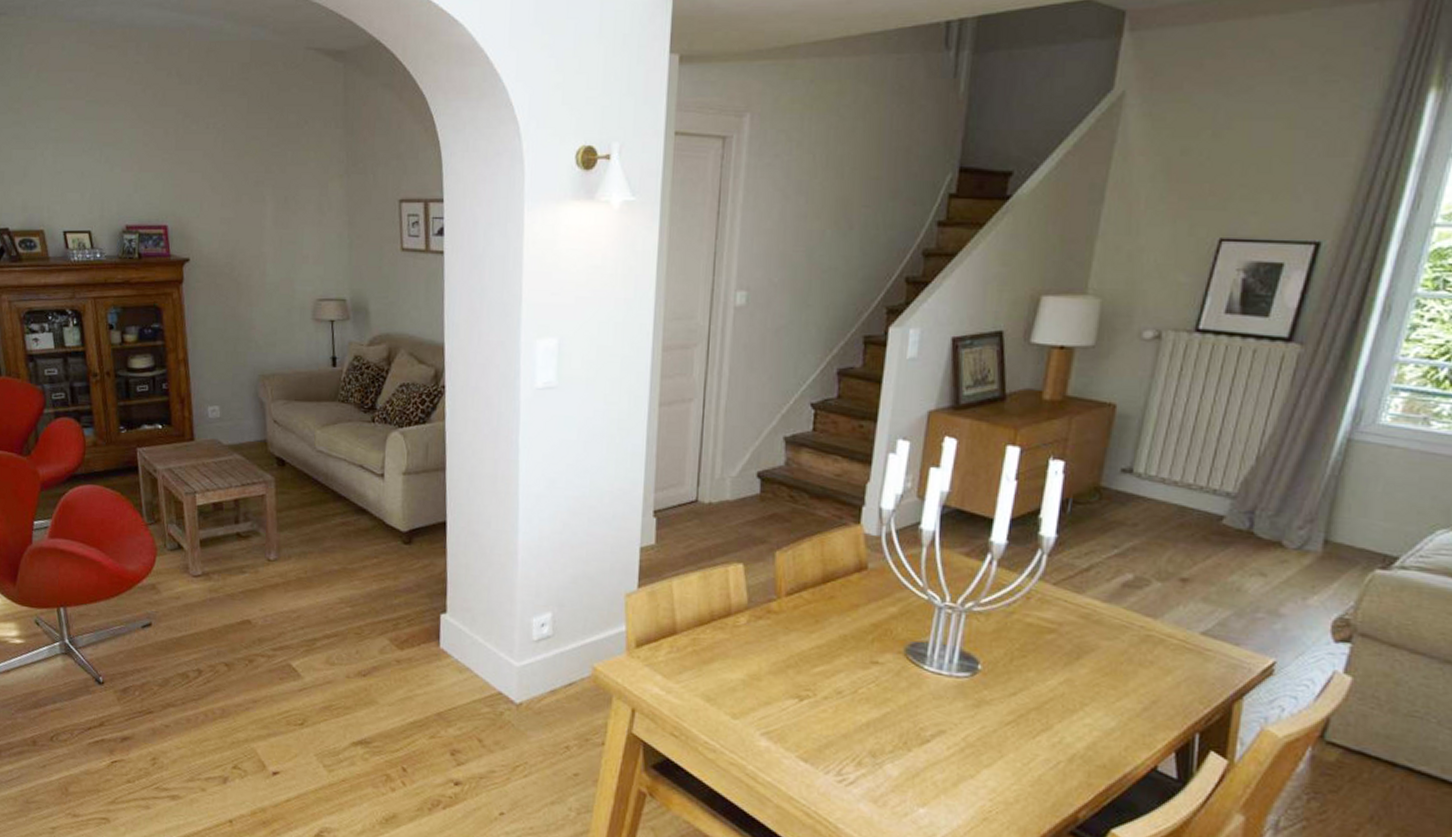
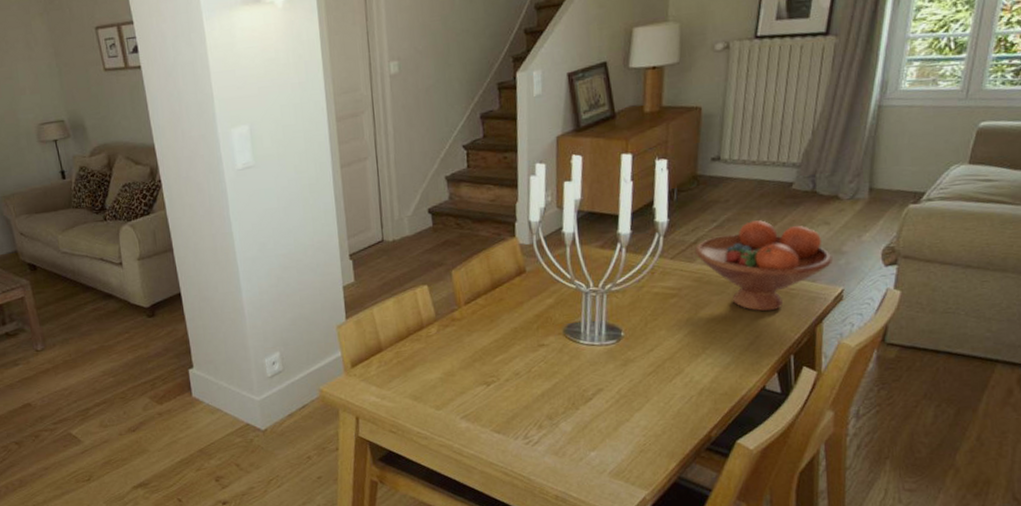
fruit bowl: none [1085,555,1265,673] -> present [694,220,833,312]

